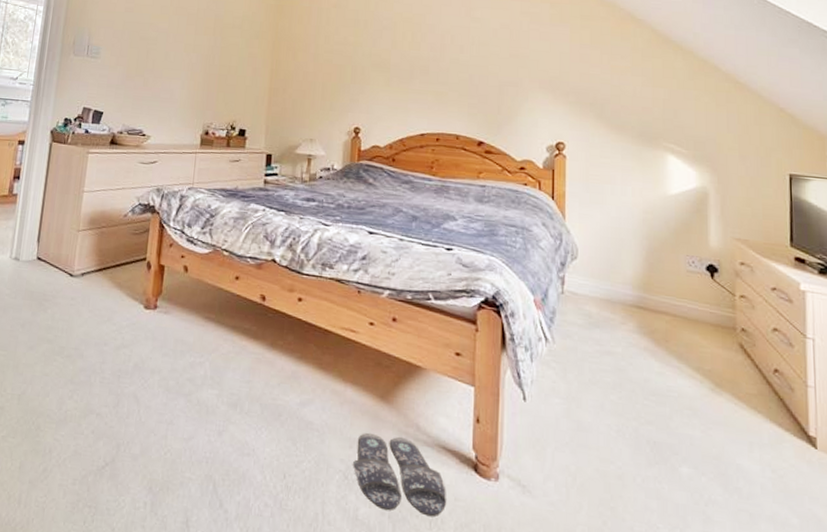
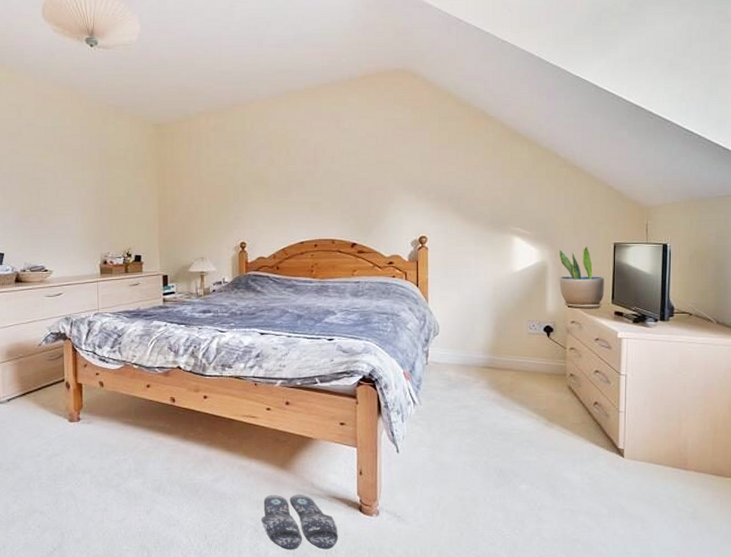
potted plant: none [723,174,781,251] -> present [559,246,605,309]

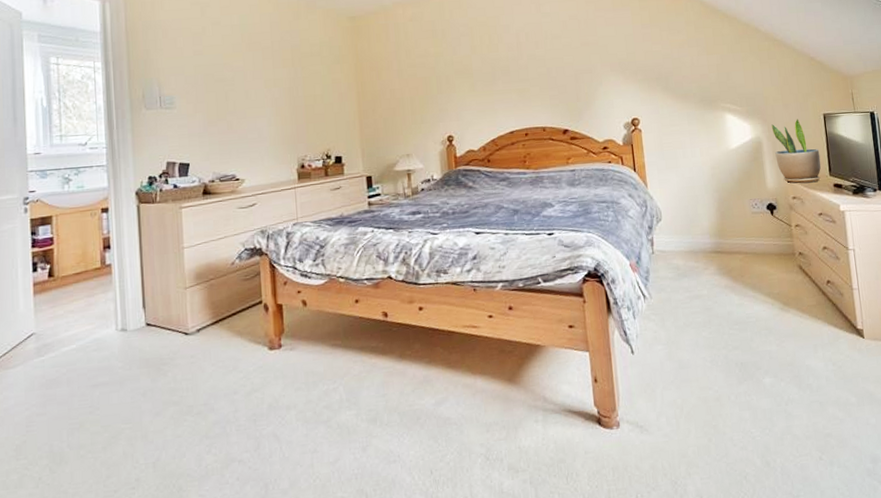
slippers: present [261,495,338,550] -> none [492,411,578,478]

